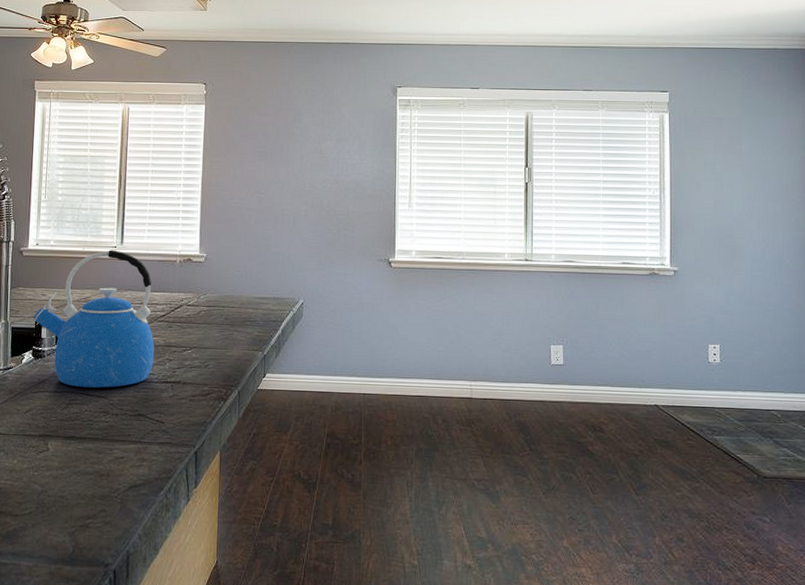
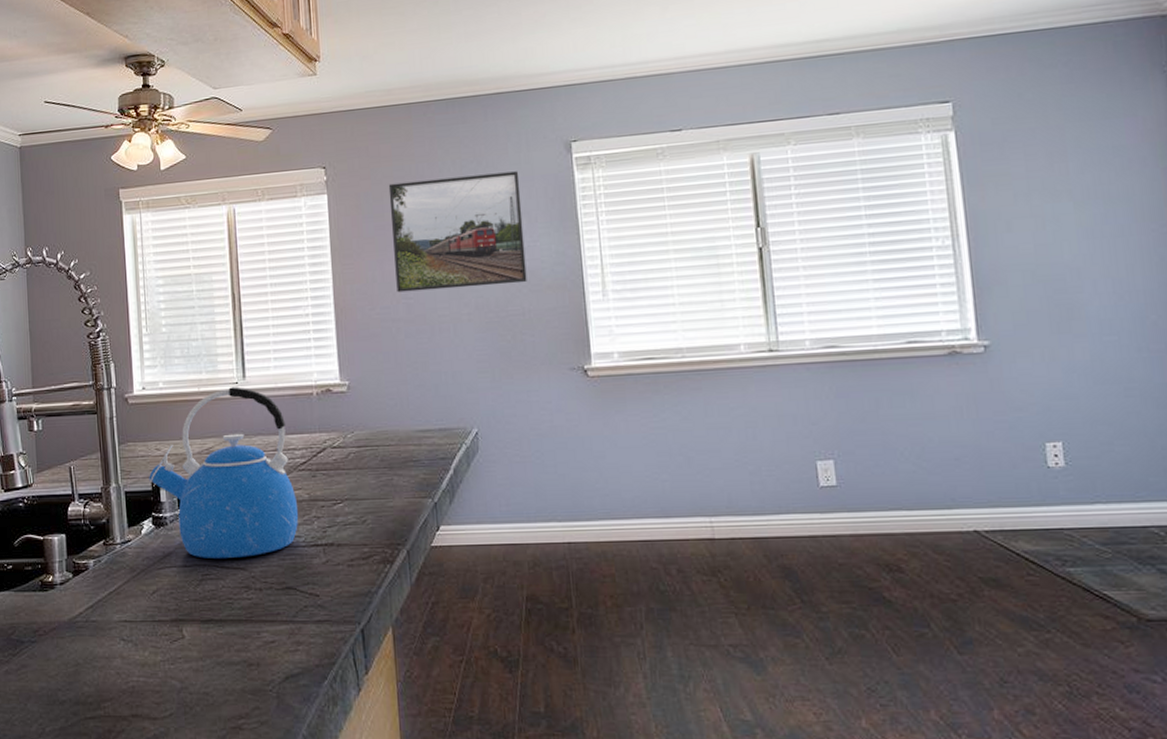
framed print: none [252,102,356,191] -> present [388,171,527,293]

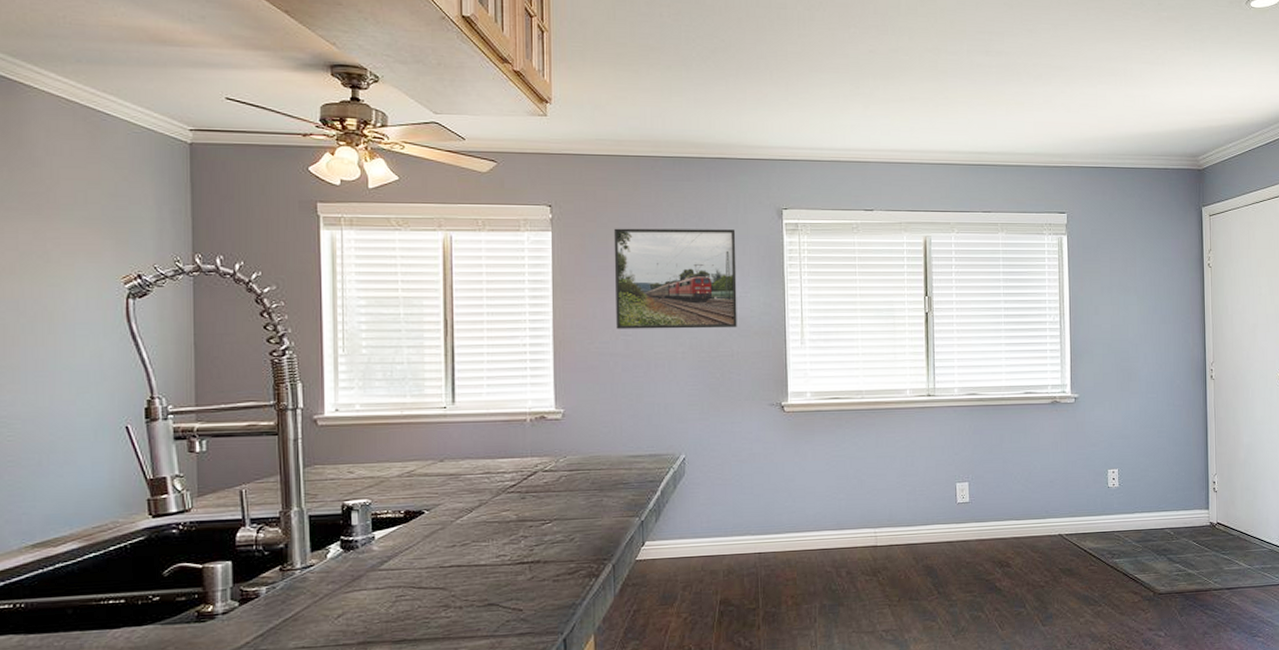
kettle: present [149,386,299,558] -> none [339,411,505,580]

